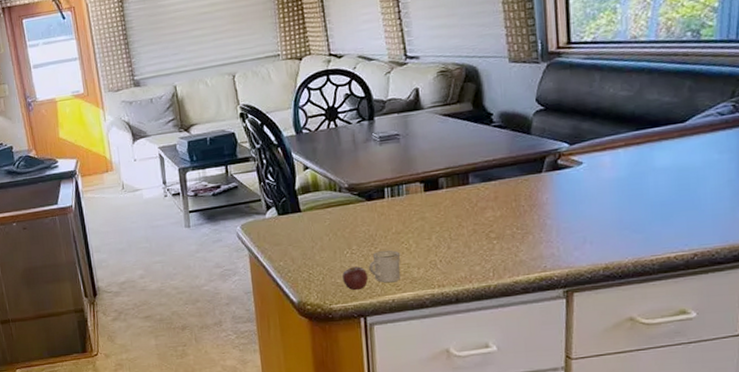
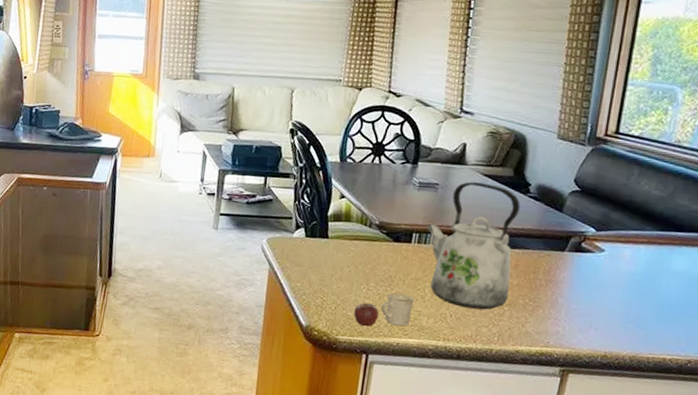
kettle: none [396,122,495,251] -> present [426,182,521,310]

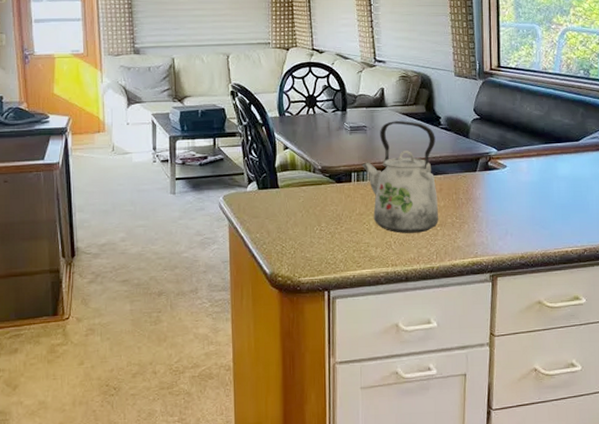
mug: present [354,293,415,327] -> none [312,229,362,265]

